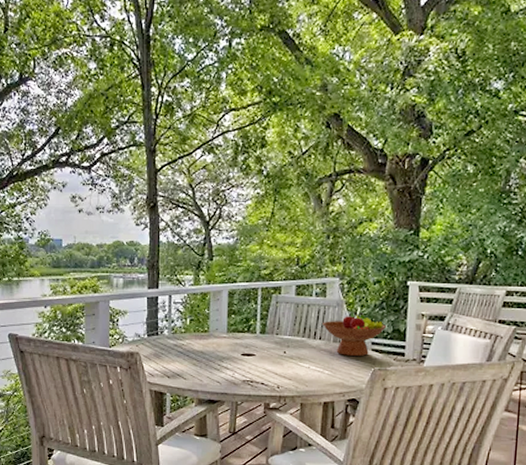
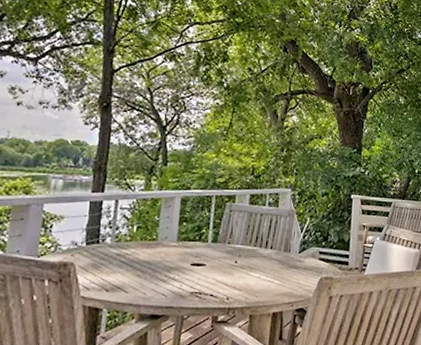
fruit bowl: present [322,311,386,357] -> none [274,221,332,266]

